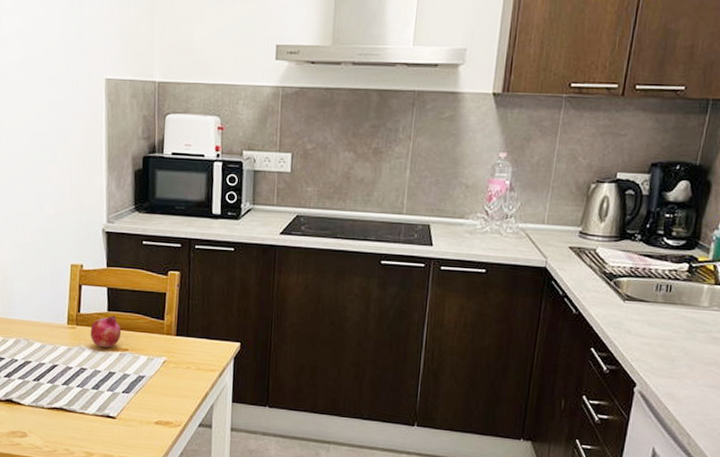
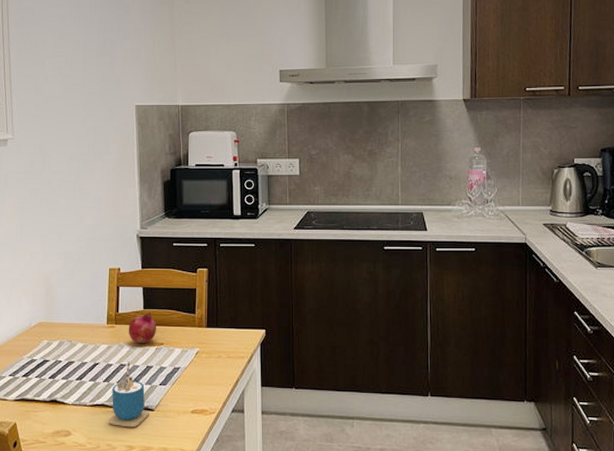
cup: none [66,365,110,434] -> present [108,361,149,428]

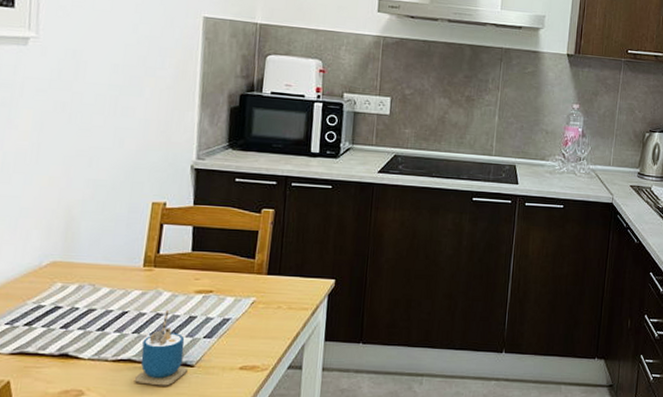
fruit: present [128,312,157,344] -> none [169,255,207,291]

